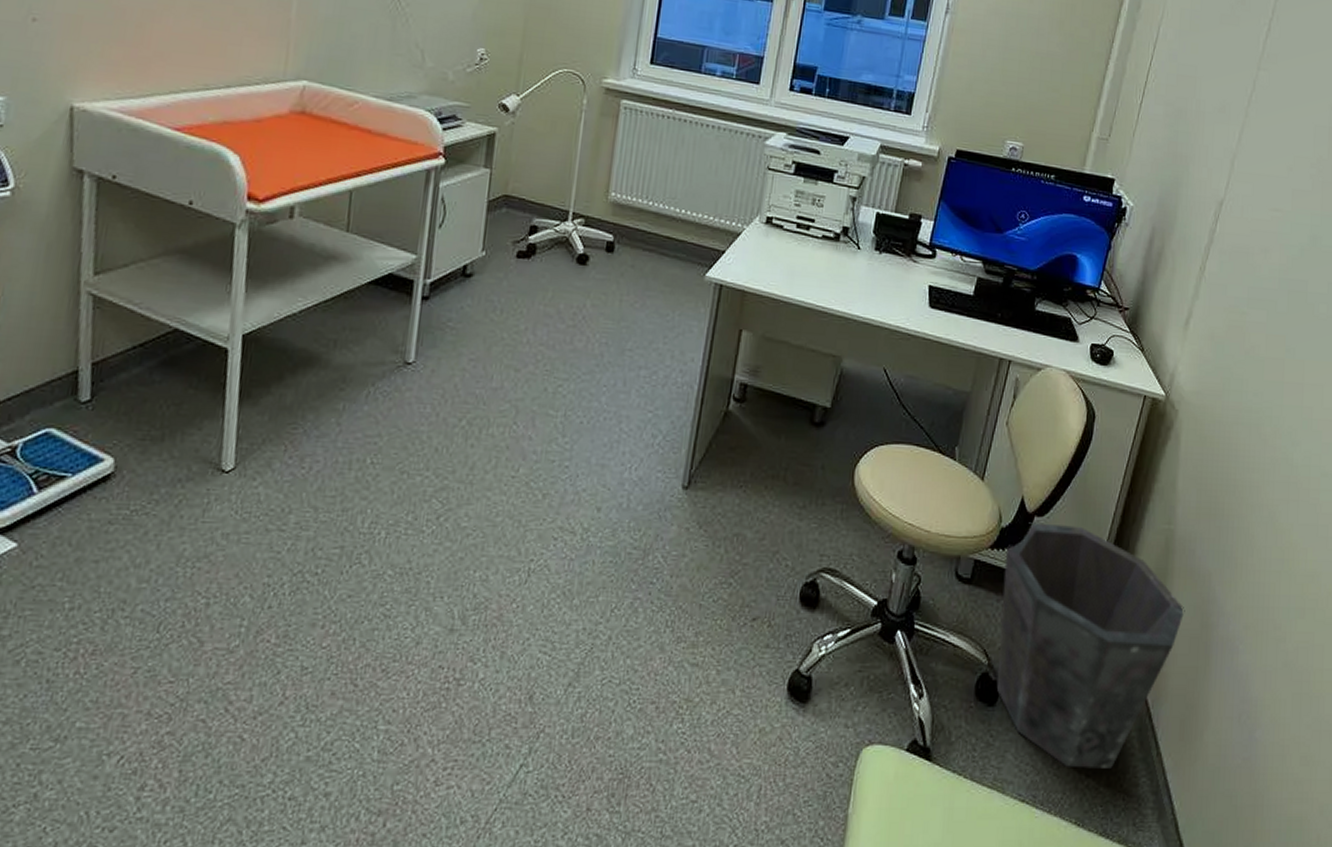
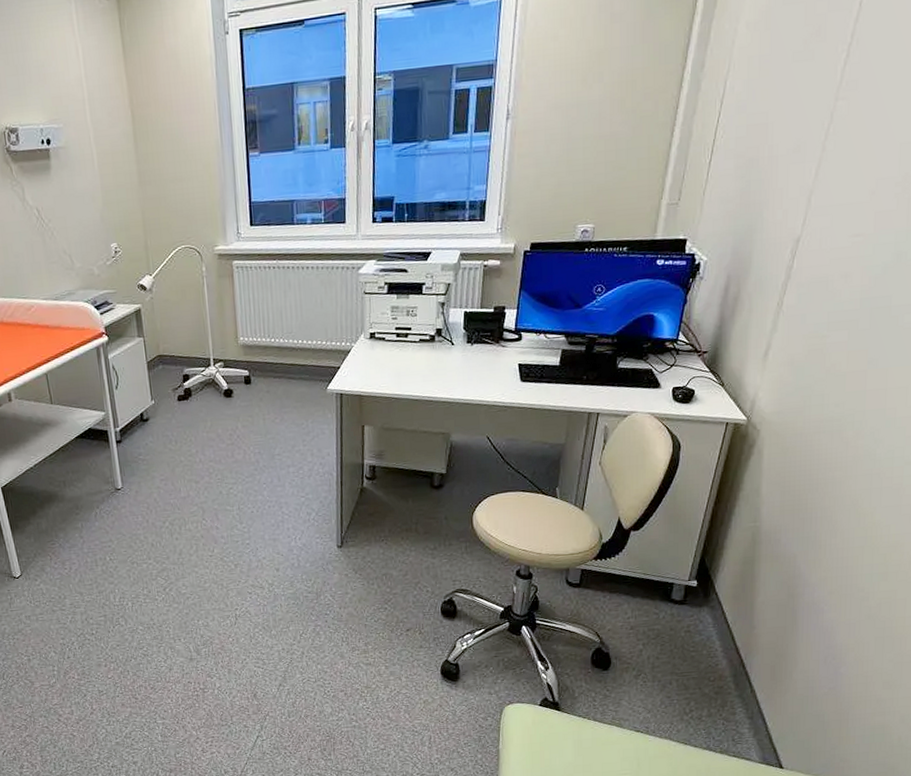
waste bin: present [996,522,1185,768] -> none [607,533,773,706]

